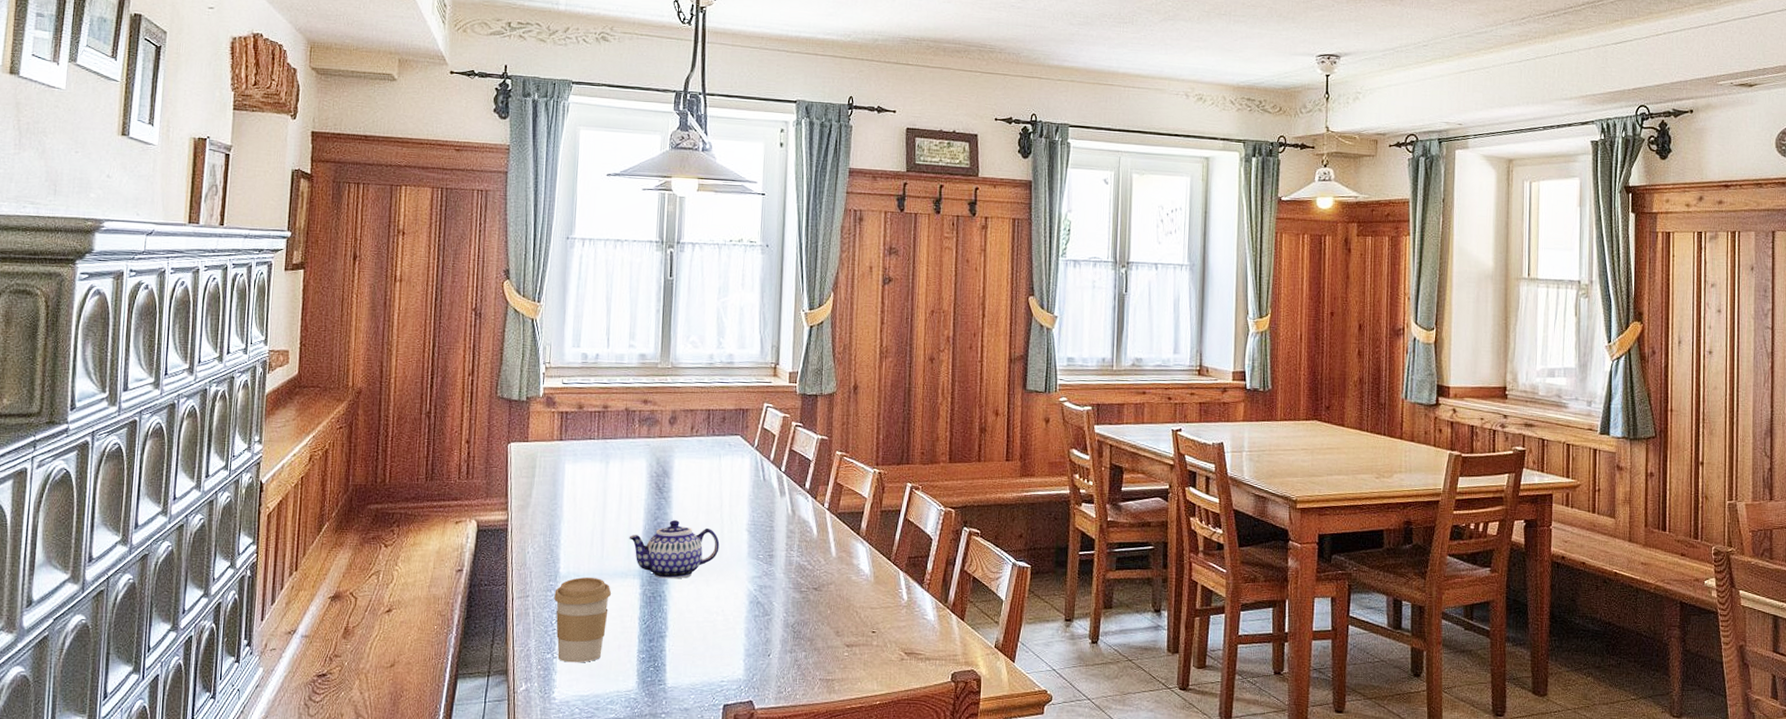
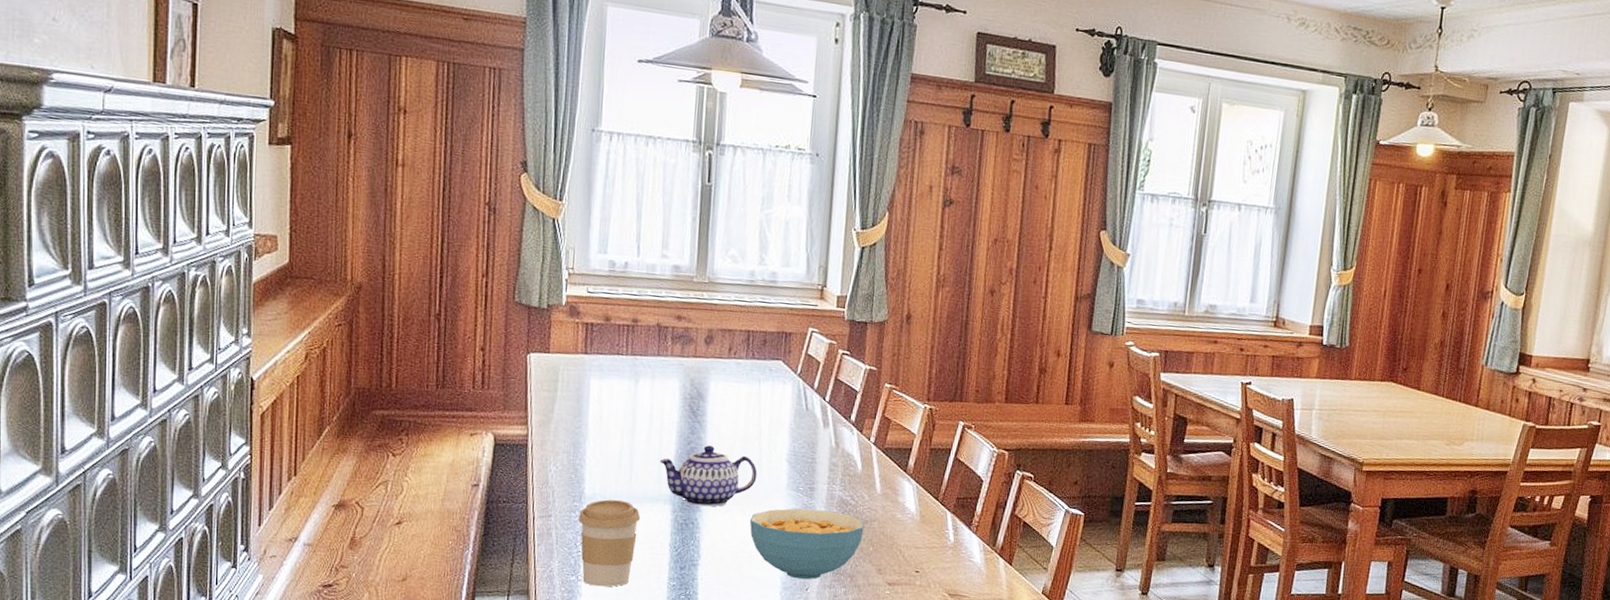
cereal bowl: none [713,576,822,646] -> present [749,508,865,580]

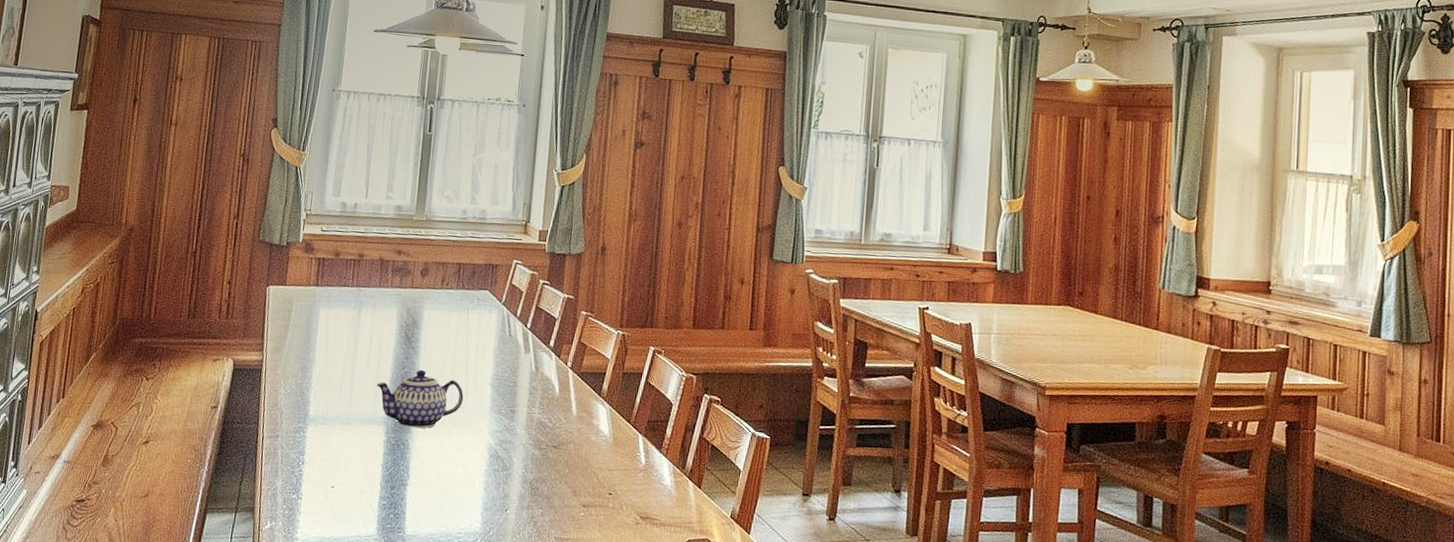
coffee cup: present [579,499,640,587] -> none [302,421,357,505]
cereal bowl: present [749,508,865,580] -> none [455,430,561,501]

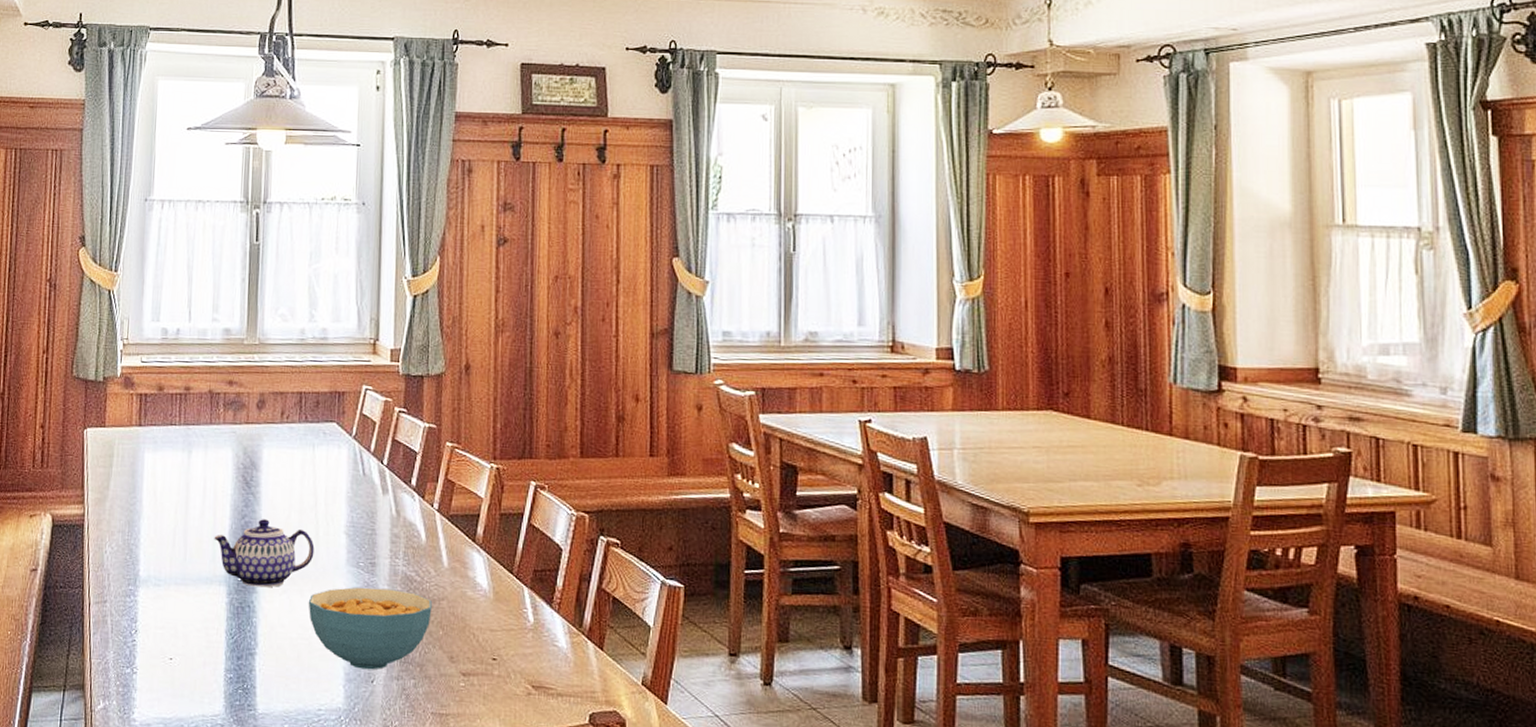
cereal bowl: none [455,430,561,501] -> present [308,587,432,670]

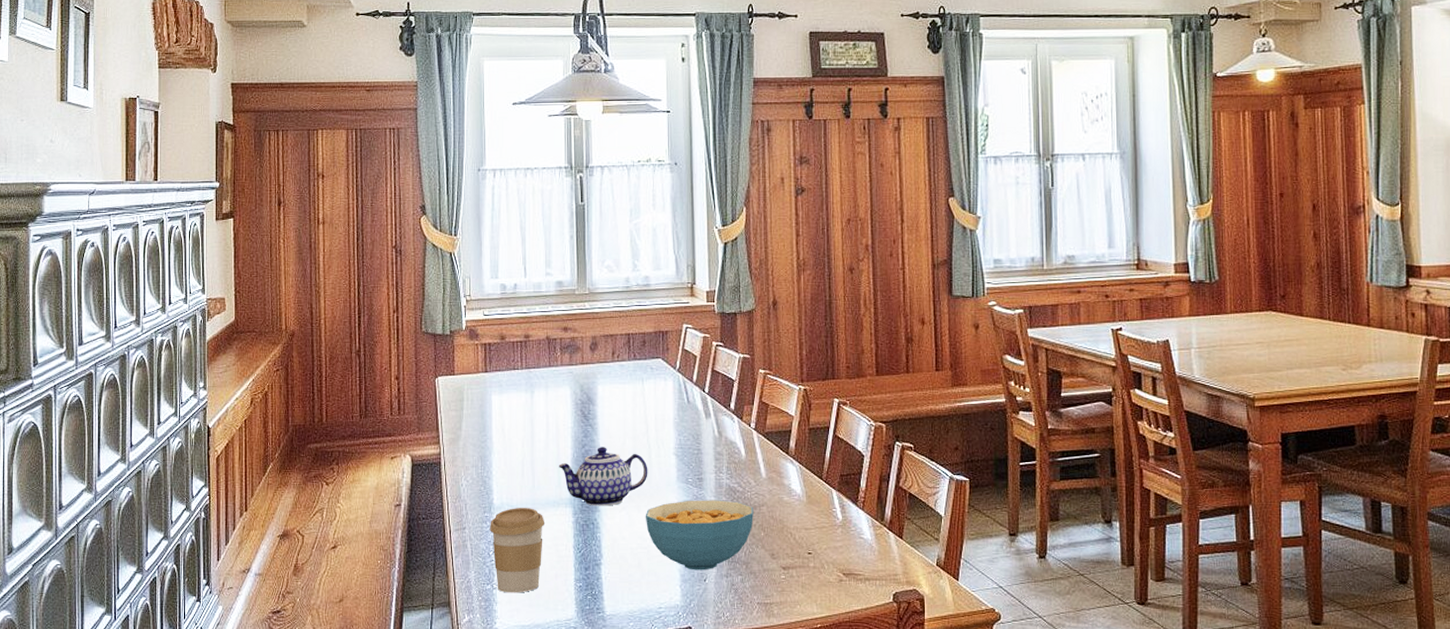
coffee cup: none [133,581,195,681] -> present [490,507,544,593]

